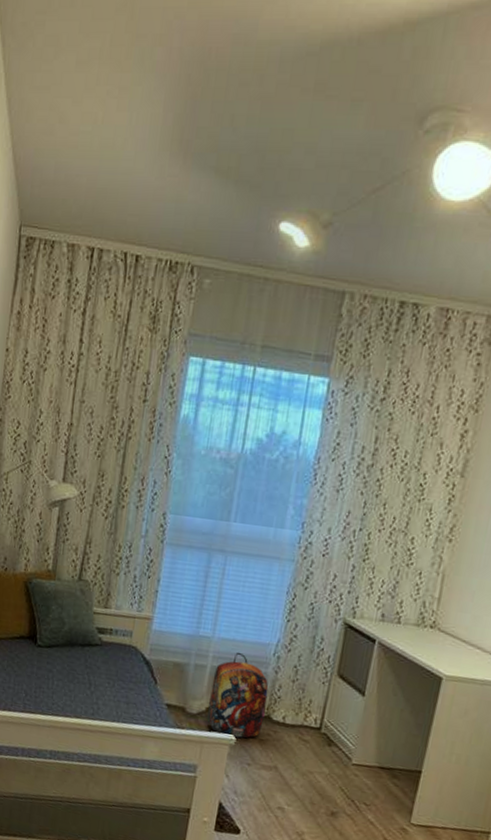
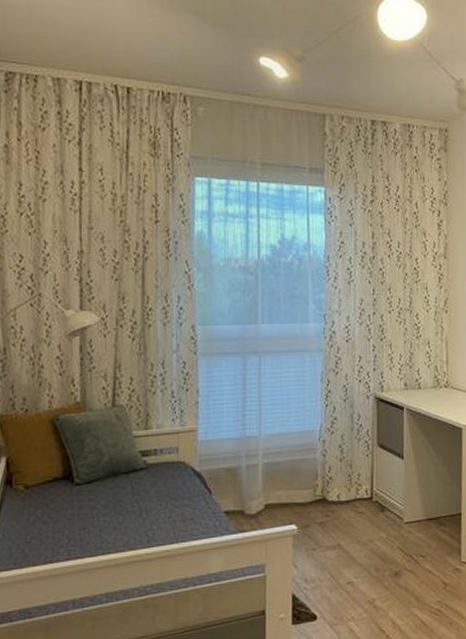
backpack: present [207,652,269,739] -> none [265,444,322,528]

